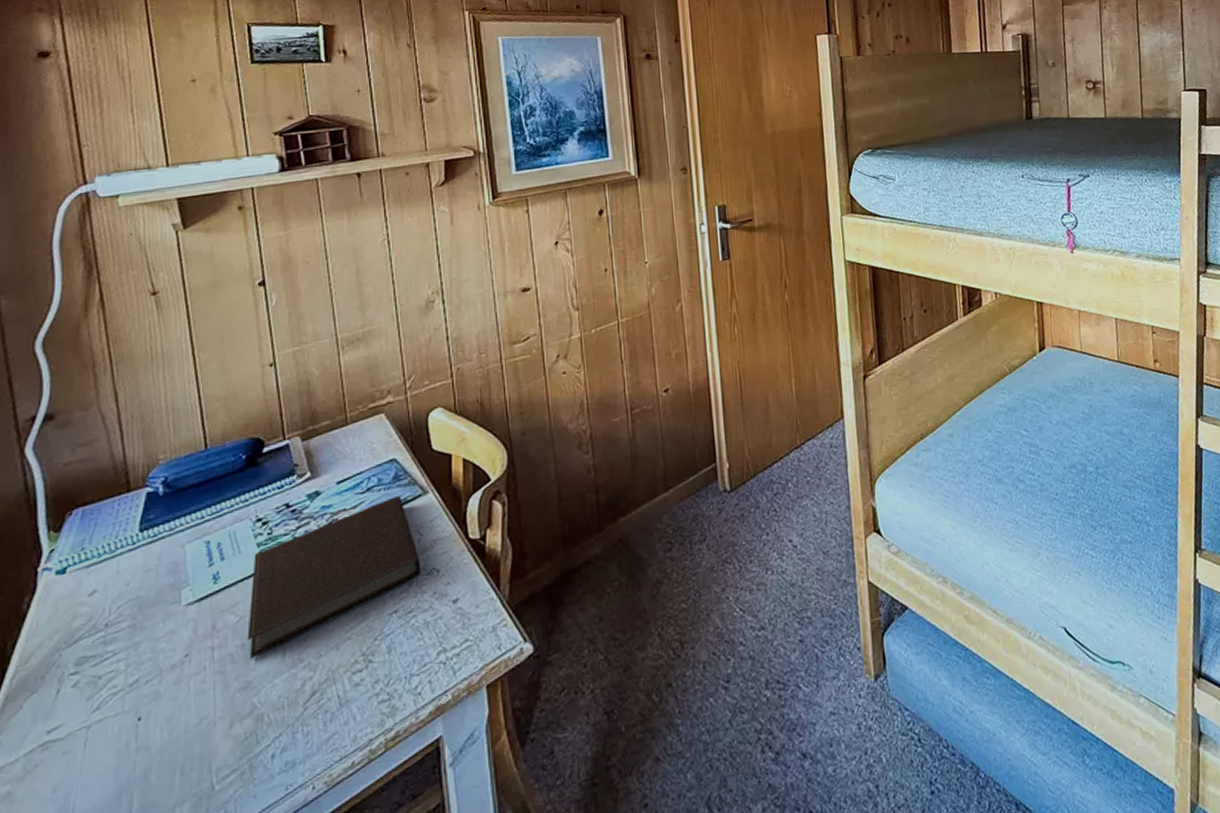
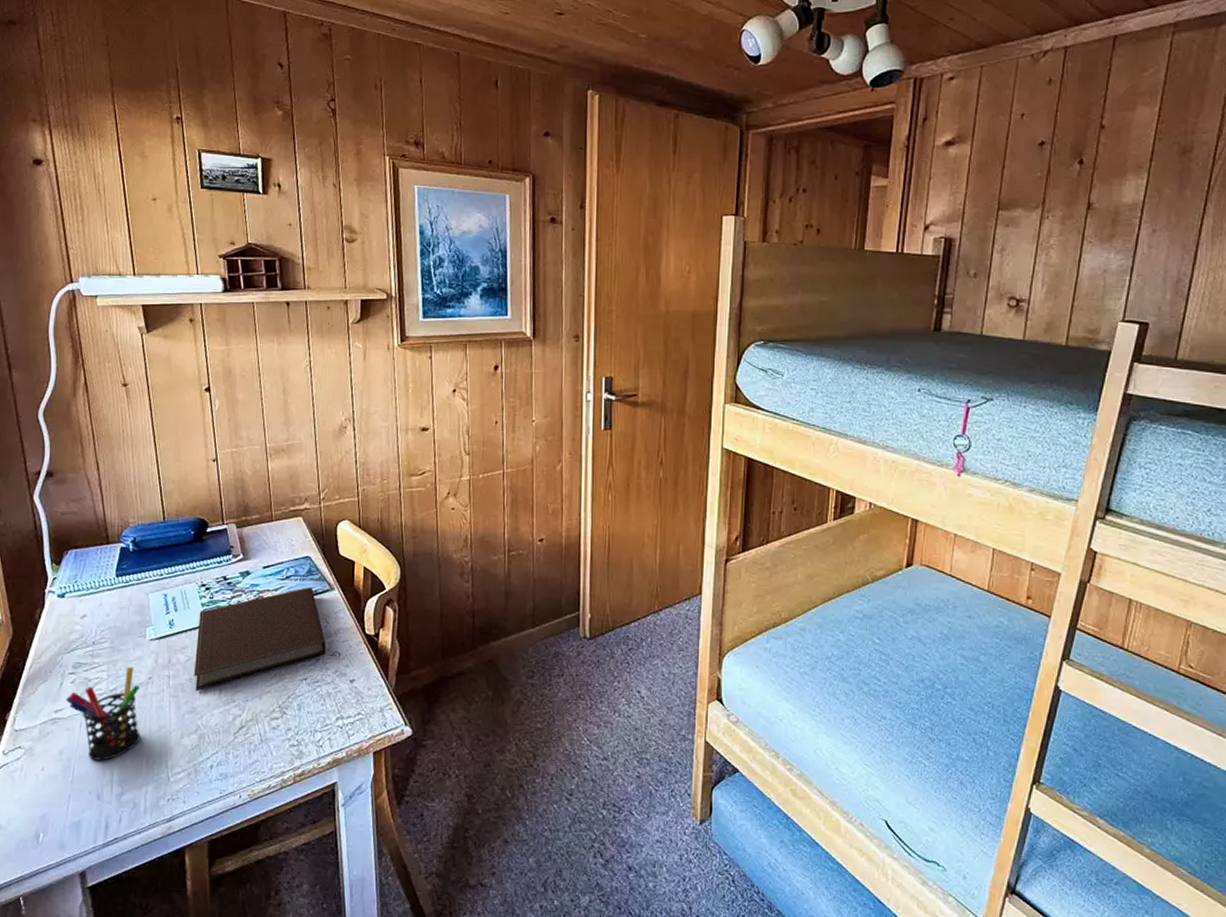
pen holder: none [63,645,172,788] -> present [65,666,140,761]

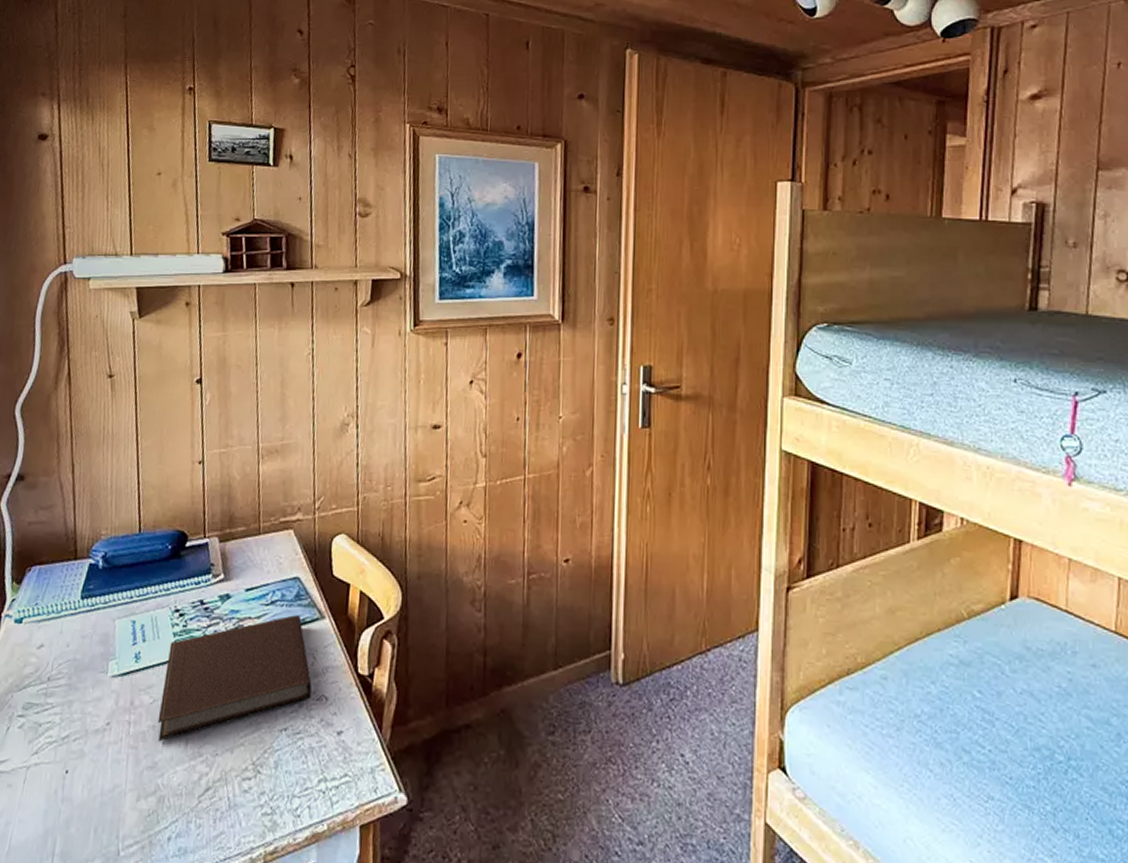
pen holder: present [65,666,140,761] -> none [10,709,95,827]

